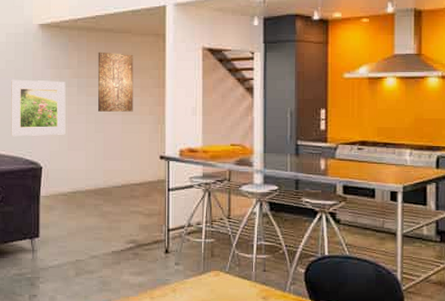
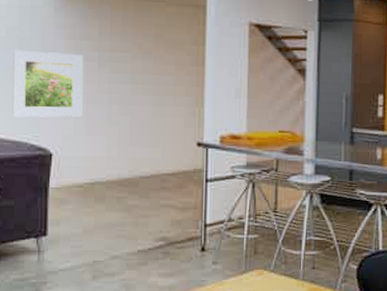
wall art: present [97,51,134,112] -> none [123,22,168,92]

